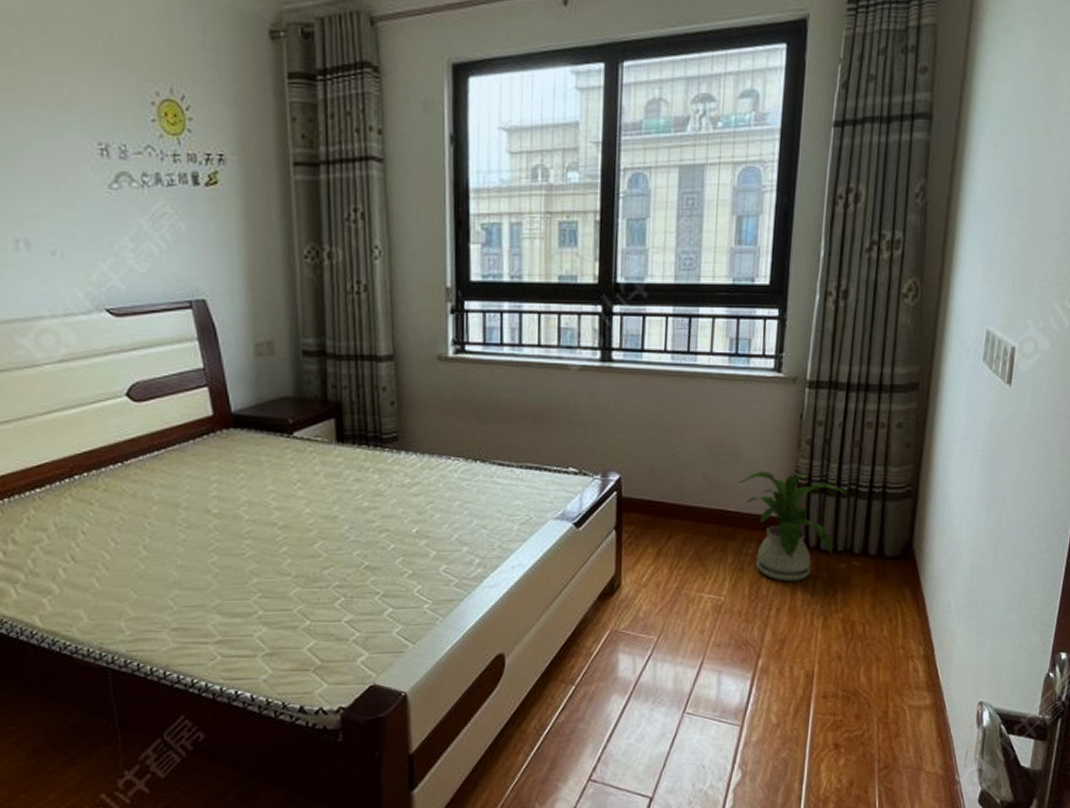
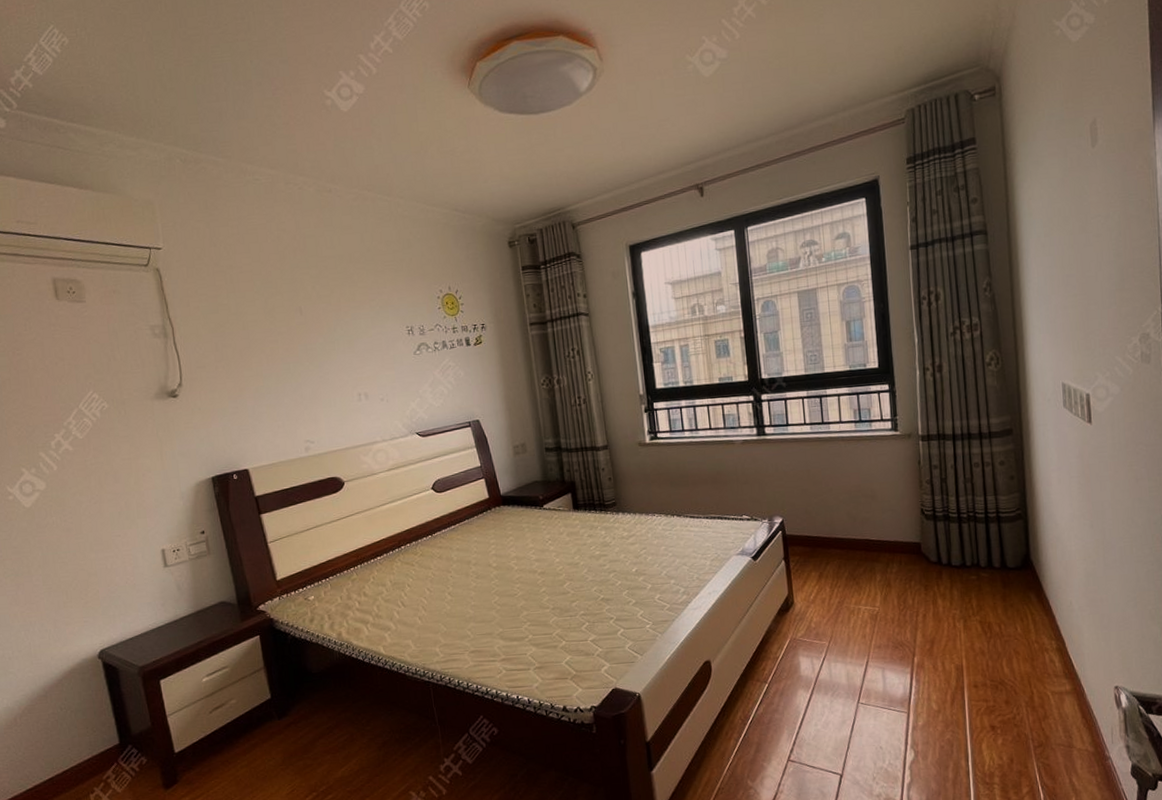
house plant: present [738,471,849,581] -> none [876,506,968,593]

